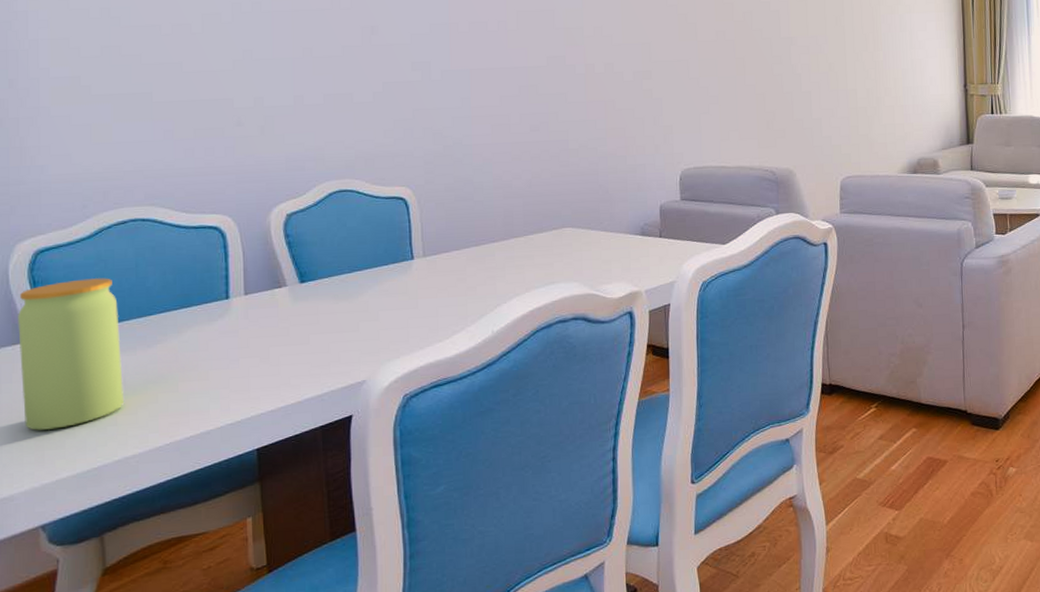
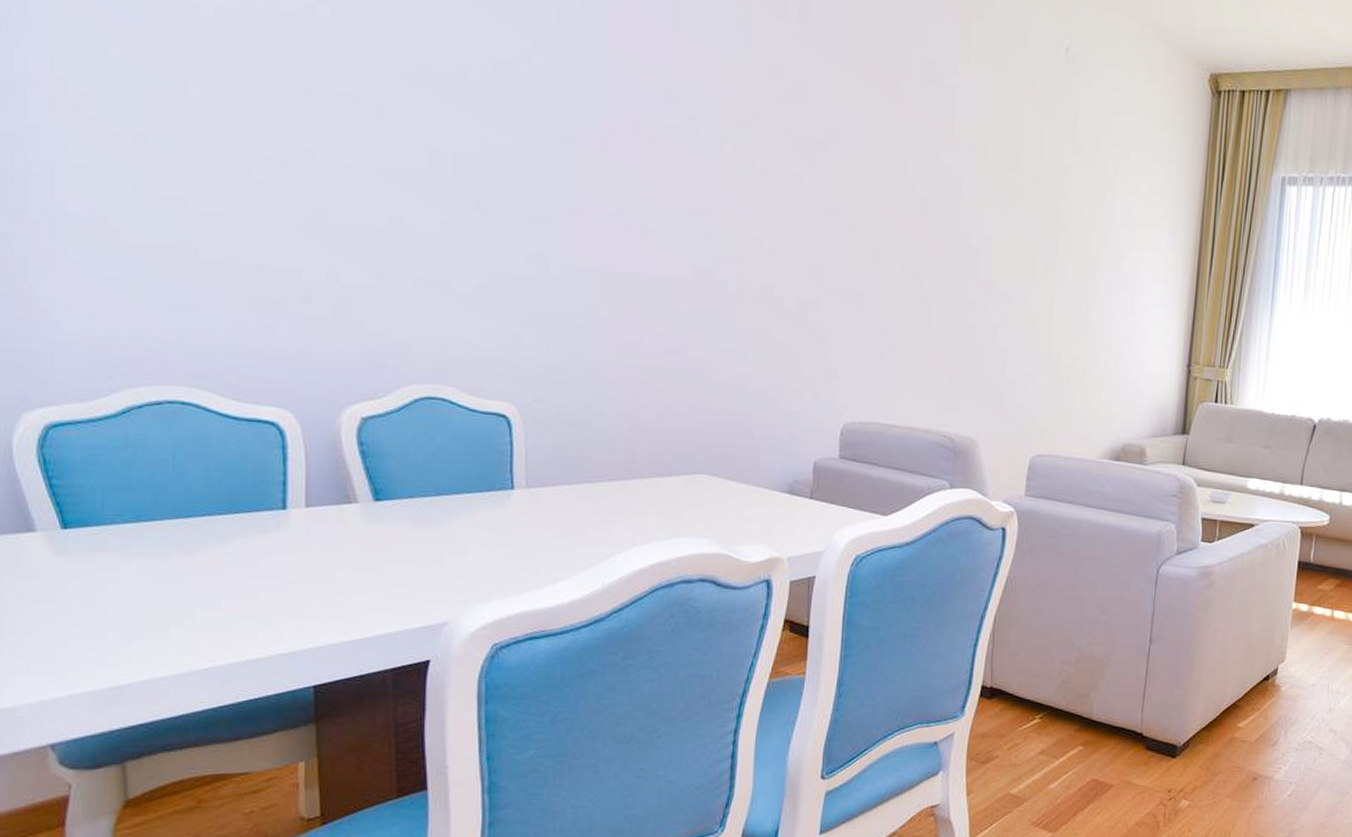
jar: present [18,278,123,431] -> none [24,464,153,638]

